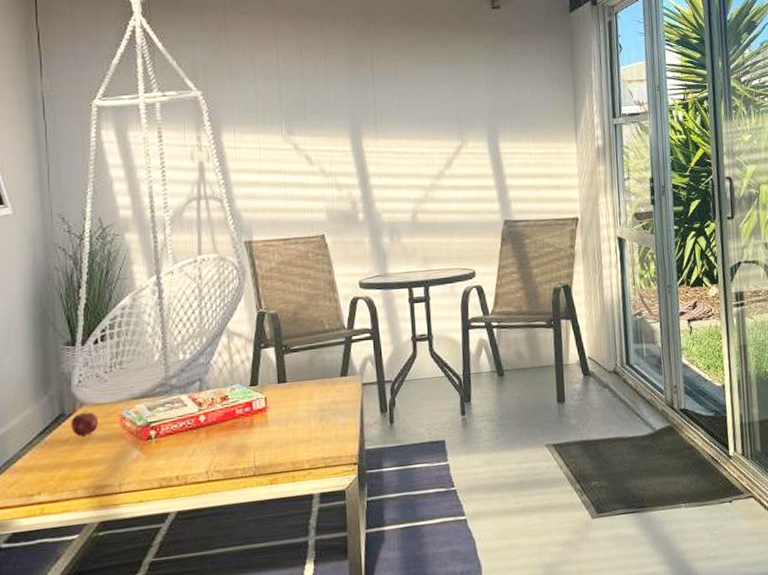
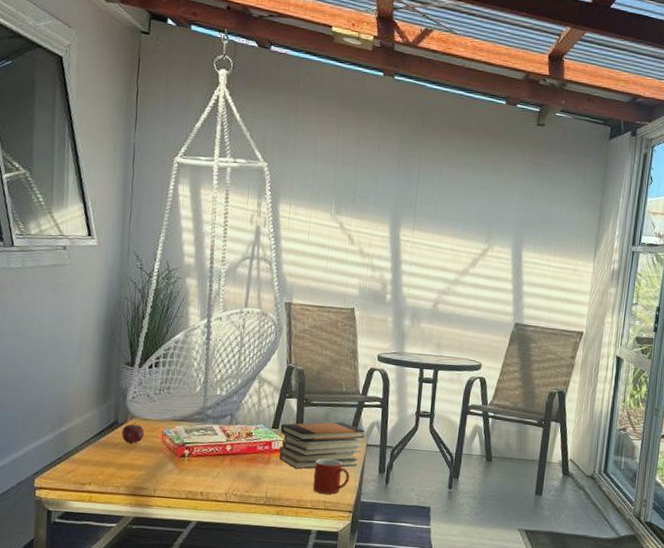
book stack: none [260,363,358,428] -> present [279,422,365,469]
mug: none [306,408,349,450] -> present [312,459,350,494]

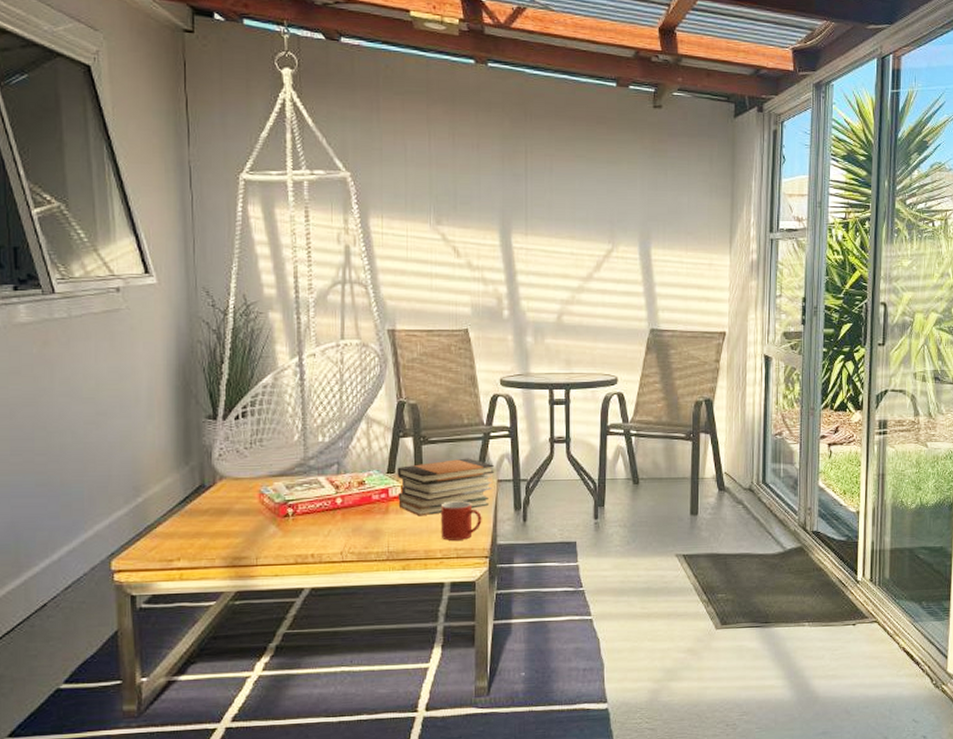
apple: present [121,422,145,444] -> none [210,483,238,508]

